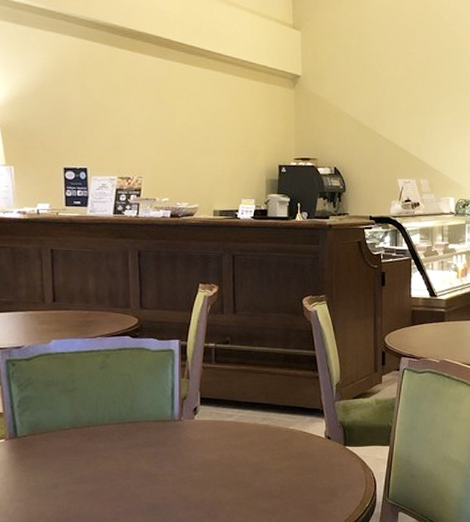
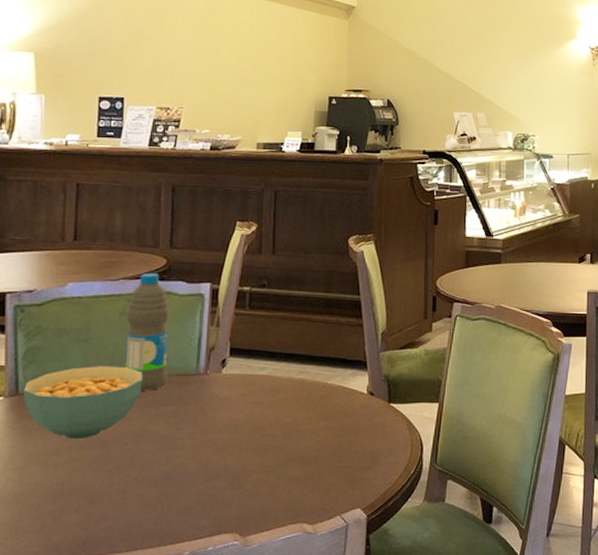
cereal bowl: none [22,413,126,476] -> present [23,366,144,440]
water bottle: none [105,331,147,435] -> present [124,273,170,391]

